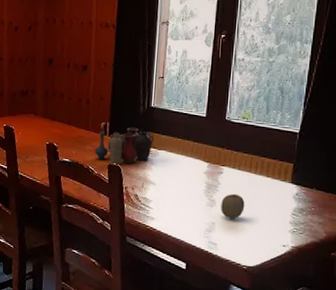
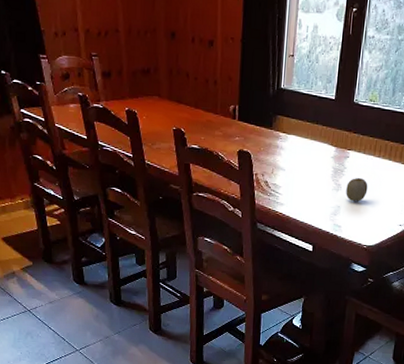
vase: present [95,127,154,166] -> none [224,110,284,152]

